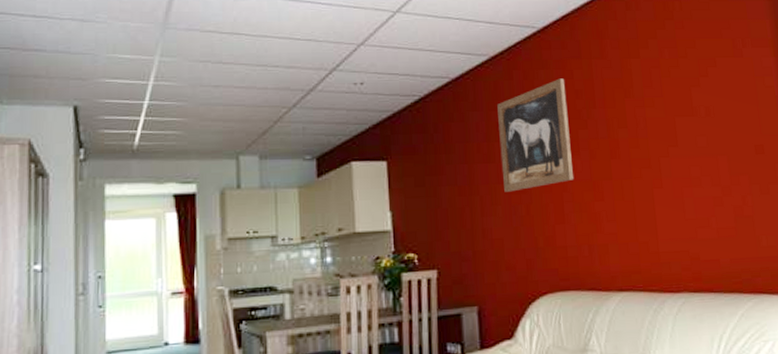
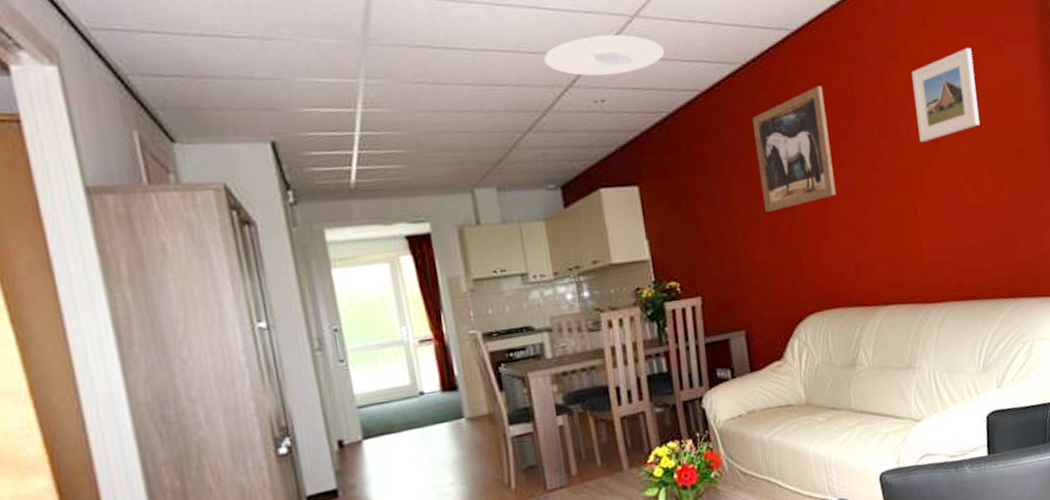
ceiling light: none [314,27,421,61] -> present [544,35,665,76]
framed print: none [650,50,717,134] -> present [911,48,980,142]

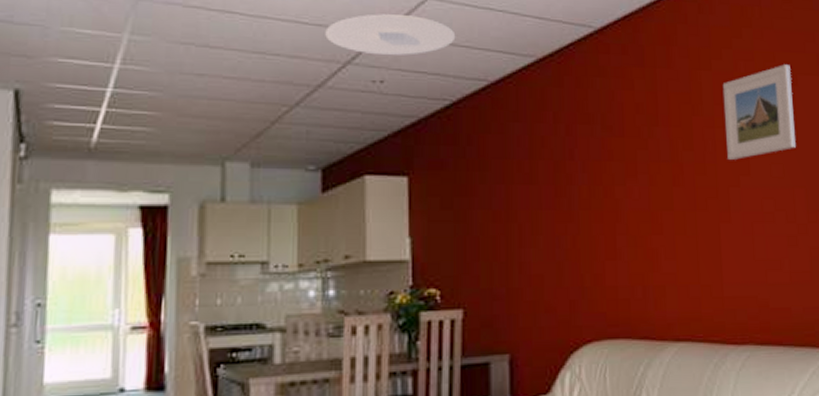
wall art: present [752,86,836,212] -> none [544,88,629,220]

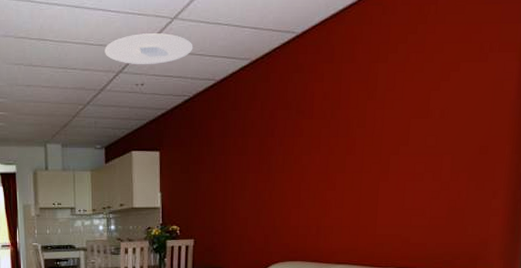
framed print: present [722,64,796,160] -> none [392,54,455,134]

